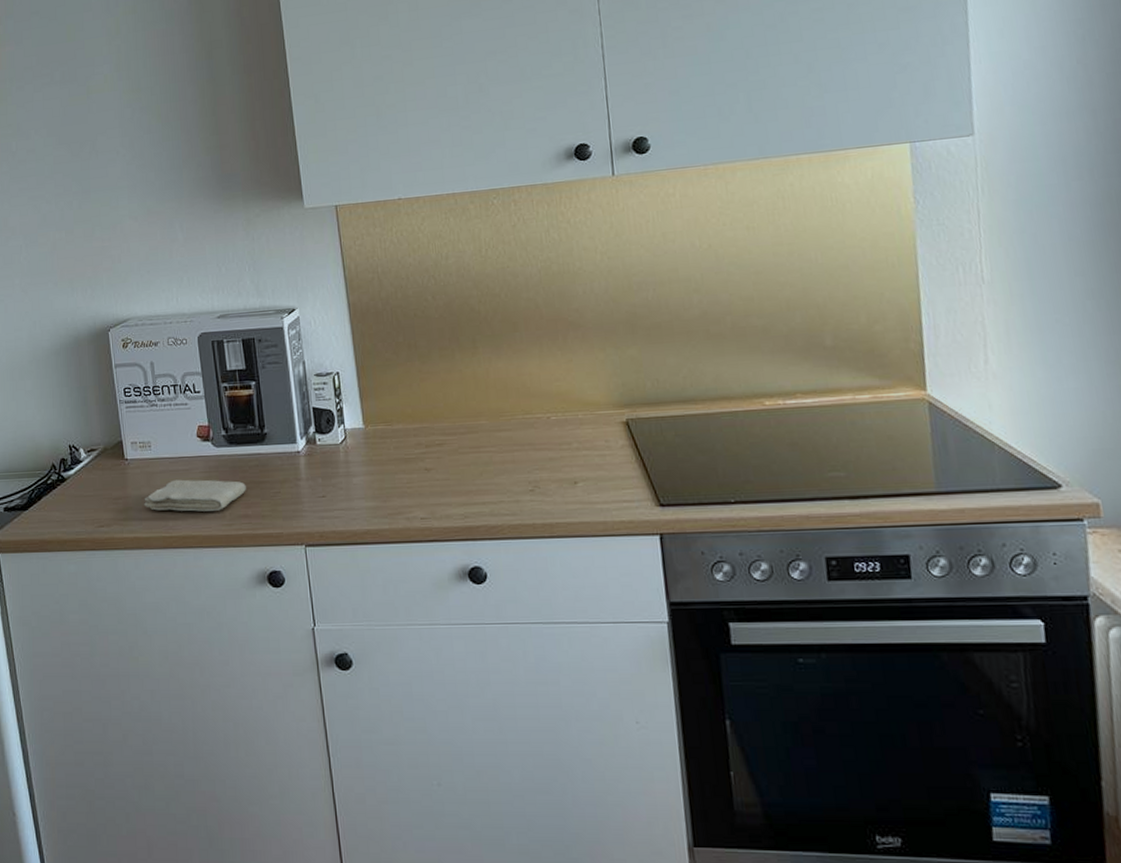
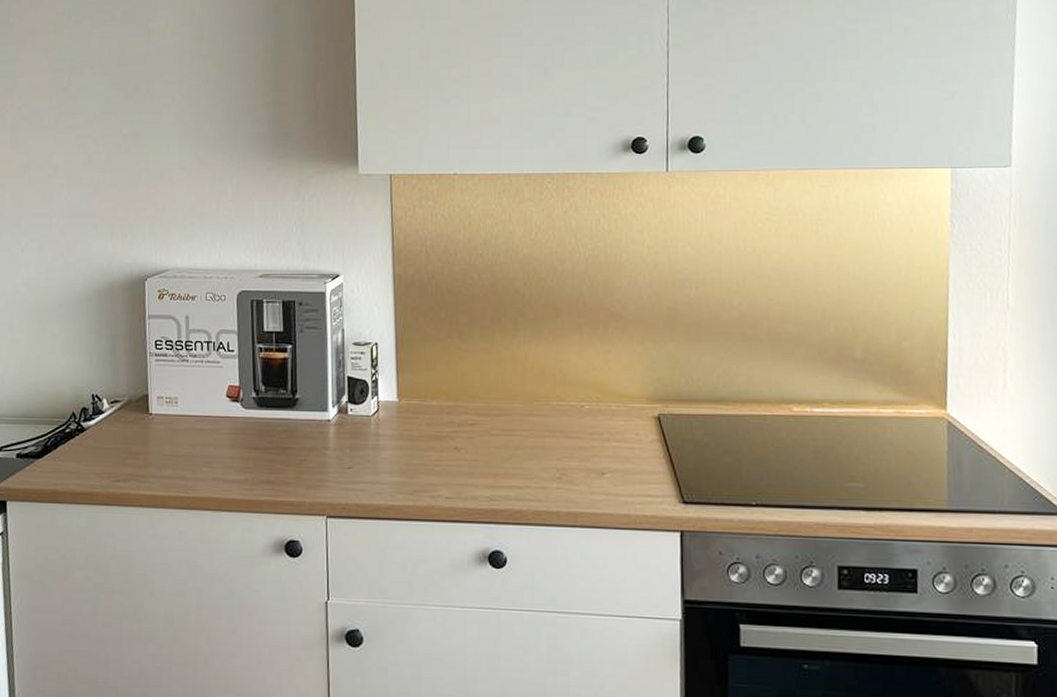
washcloth: present [144,479,246,512] -> none [164,439,272,474]

